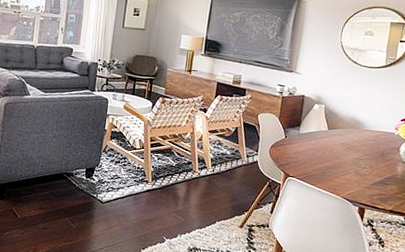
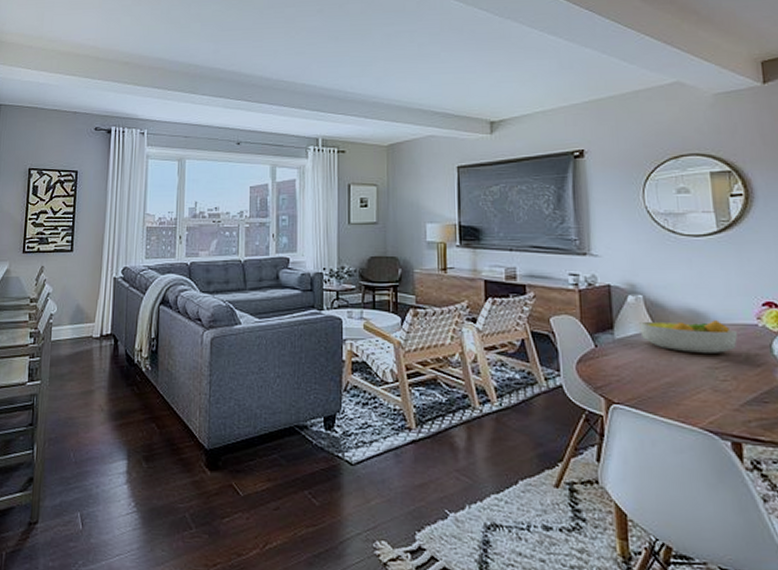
fruit bowl: none [317,123,381,150] -> present [639,320,738,353]

